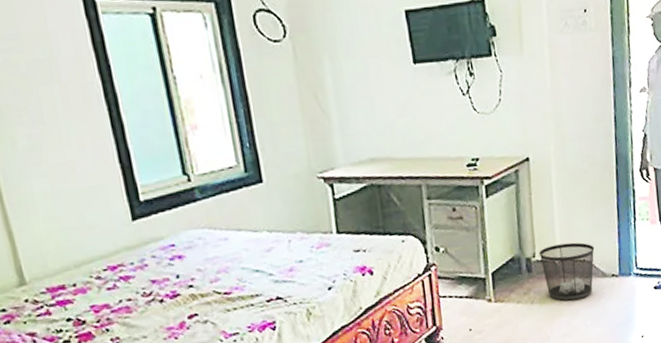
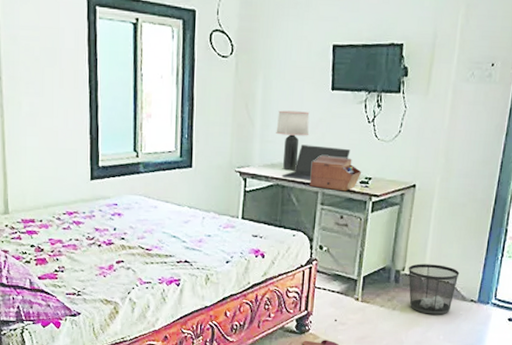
table lamp: none [355,93,398,167] -> present [276,110,310,171]
laptop: none [374,129,449,176] -> present [281,145,351,181]
sewing box: none [406,139,467,181] -> present [309,155,362,192]

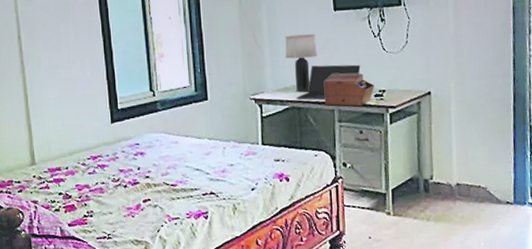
waste bin: present [408,263,460,315] -> none [436,169,490,222]

